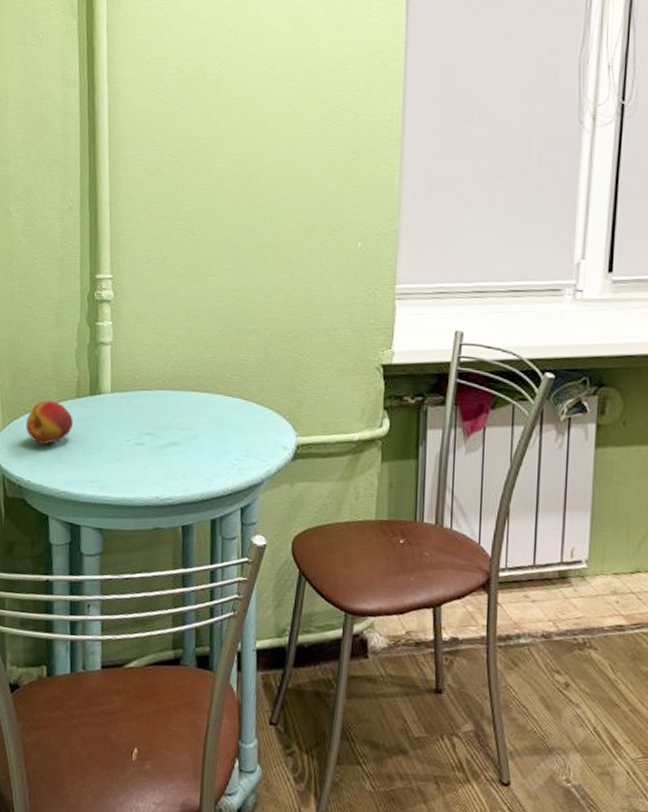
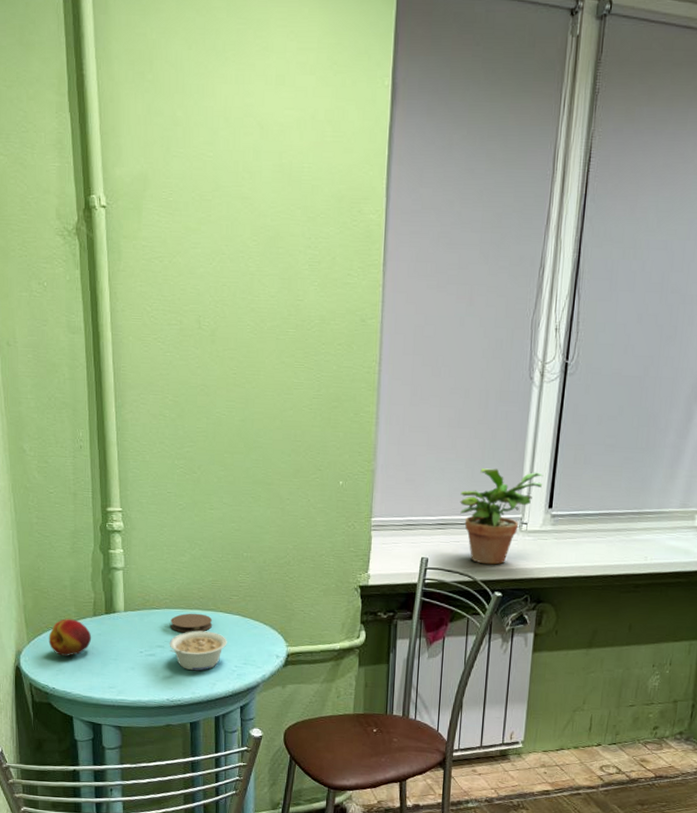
legume: none [160,416,227,464] -> present [169,630,227,671]
coaster: none [162,395,211,419] -> present [170,613,213,633]
potted plant: none [500,226,601,340] -> present [460,468,544,565]

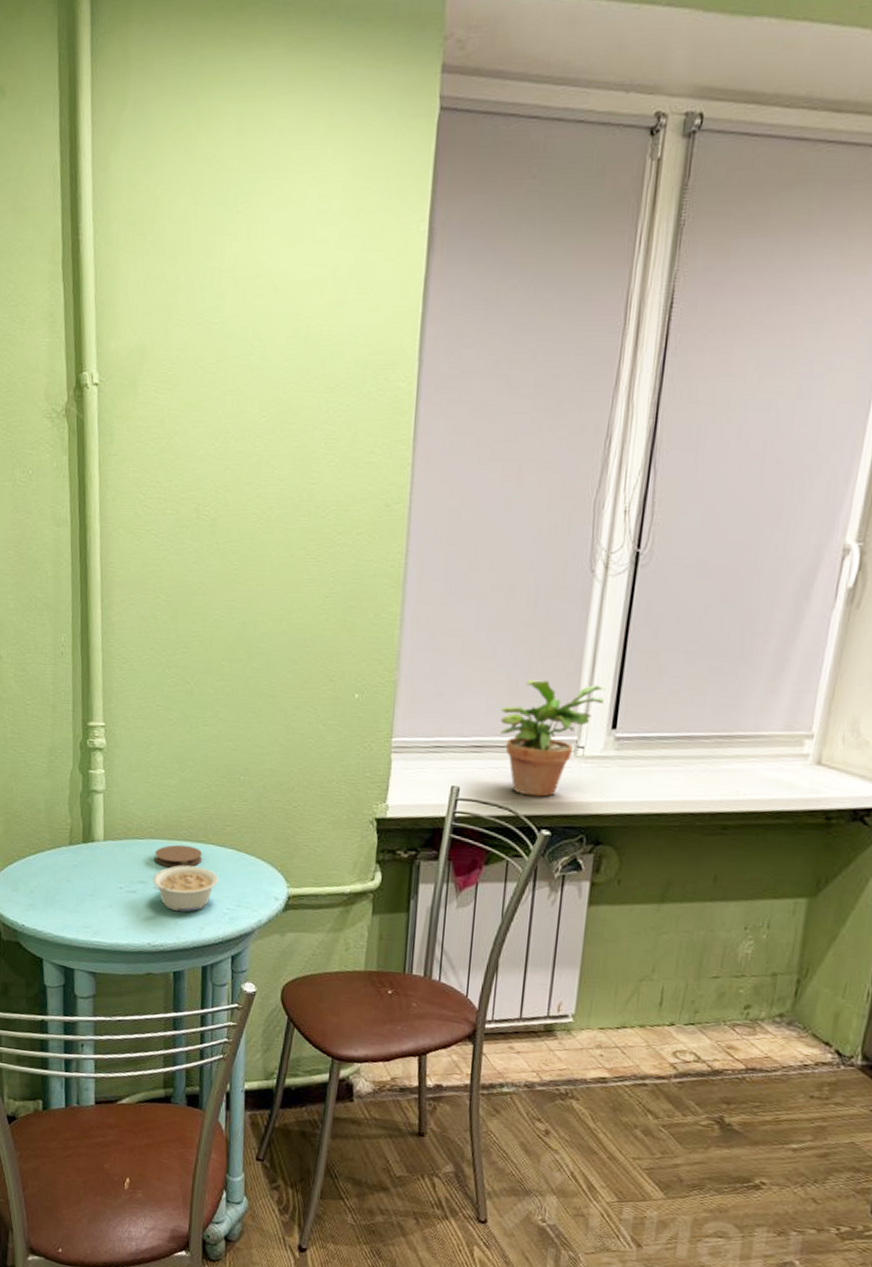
fruit: present [48,619,92,656] -> none [19,847,67,890]

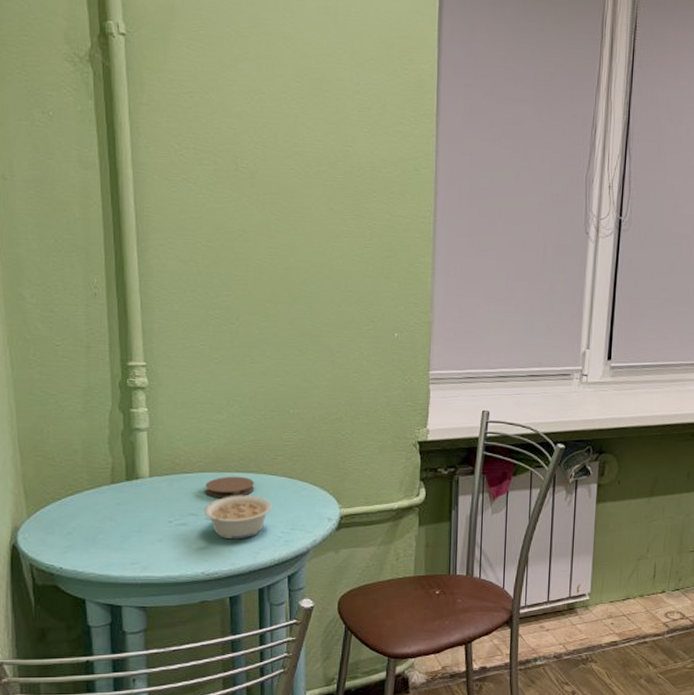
potted plant: present [500,680,606,797] -> none [520,320,602,417]

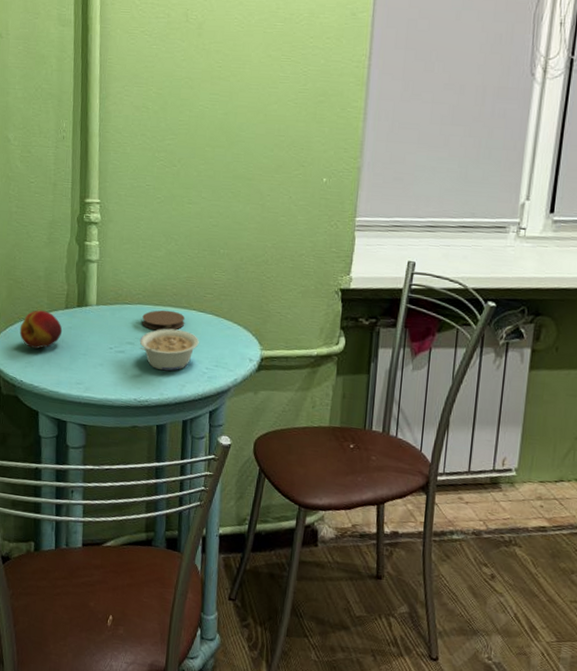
fruit: none [54,488,109,530] -> present [19,310,63,349]

